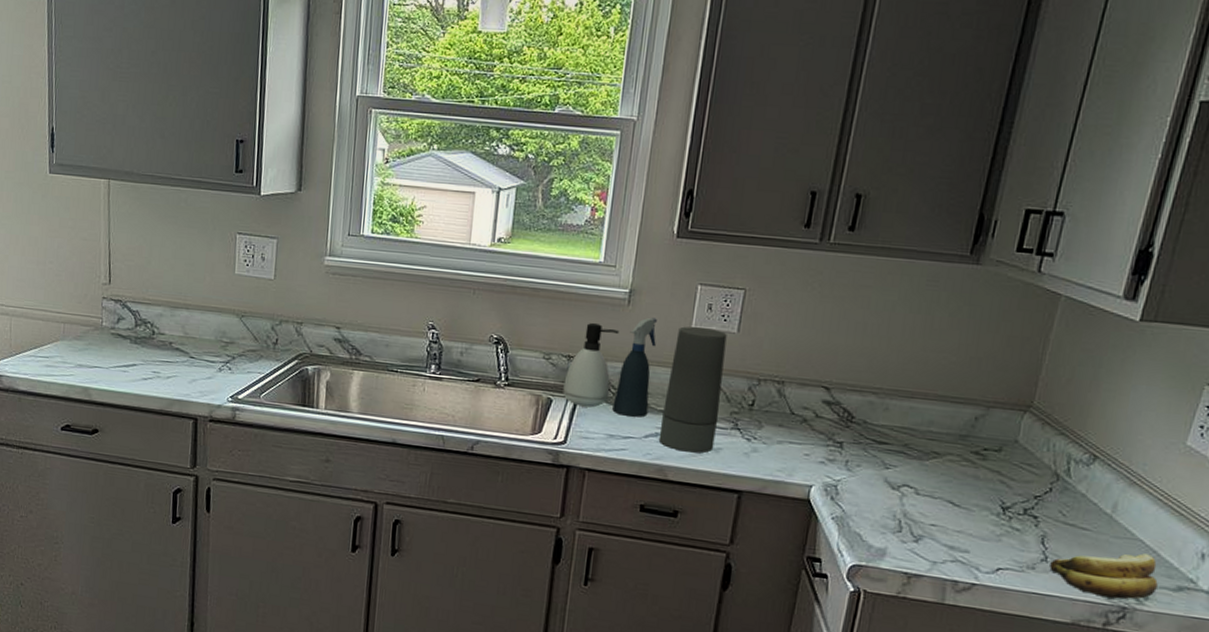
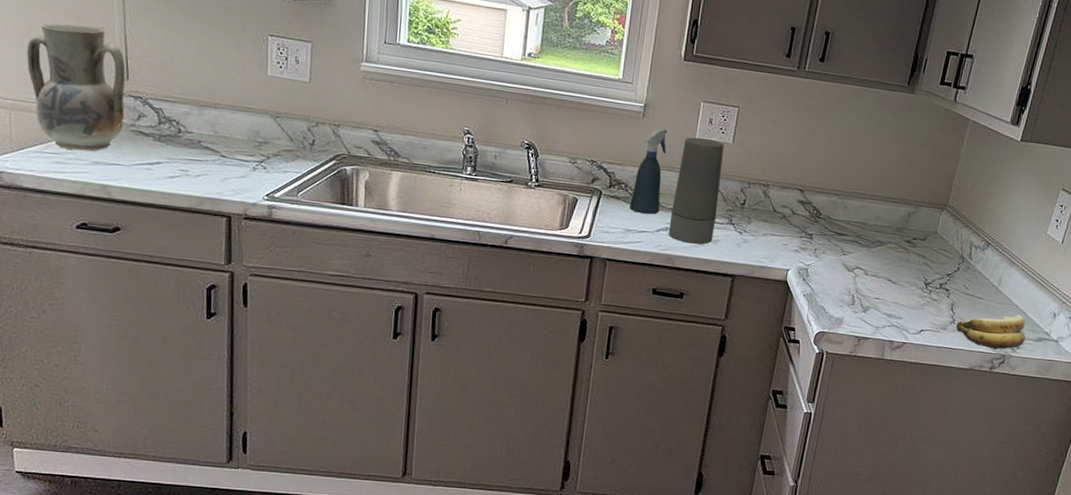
ceramic jug: none [26,232,109,354] -> present [26,23,126,151]
soap dispenser: present [563,322,620,408] -> none [587,131,636,206]

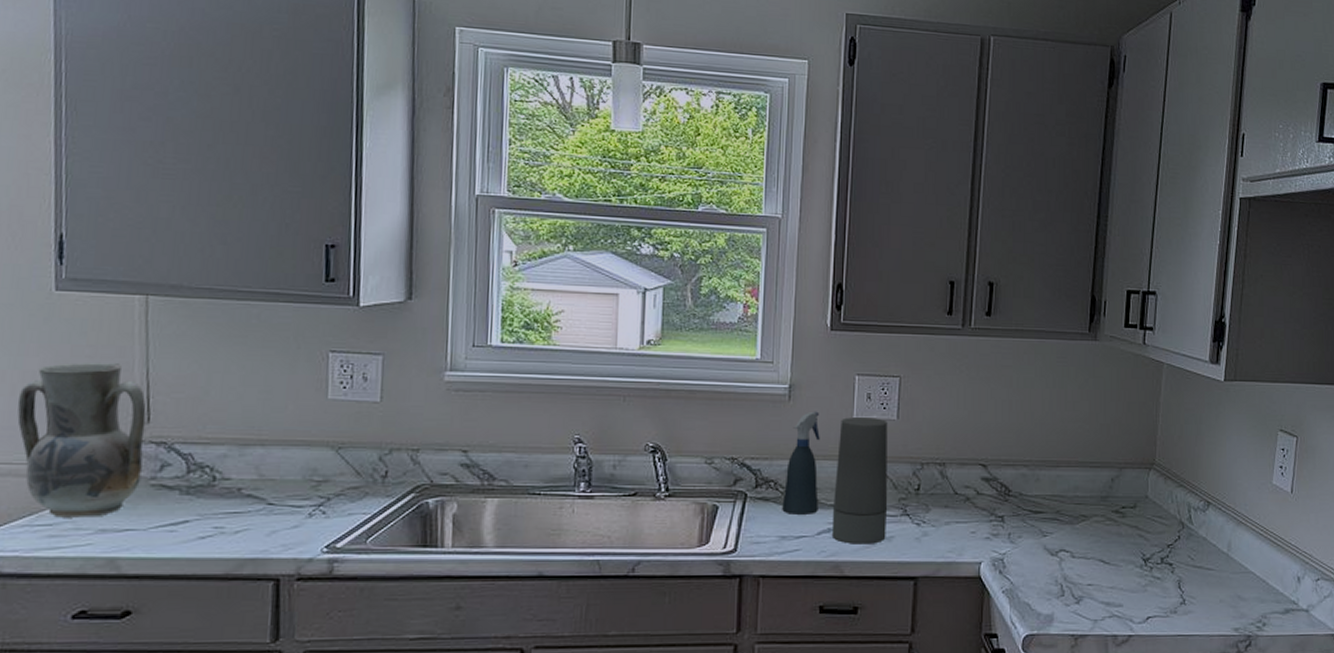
banana: present [956,315,1026,349] -> none [1188,584,1270,629]

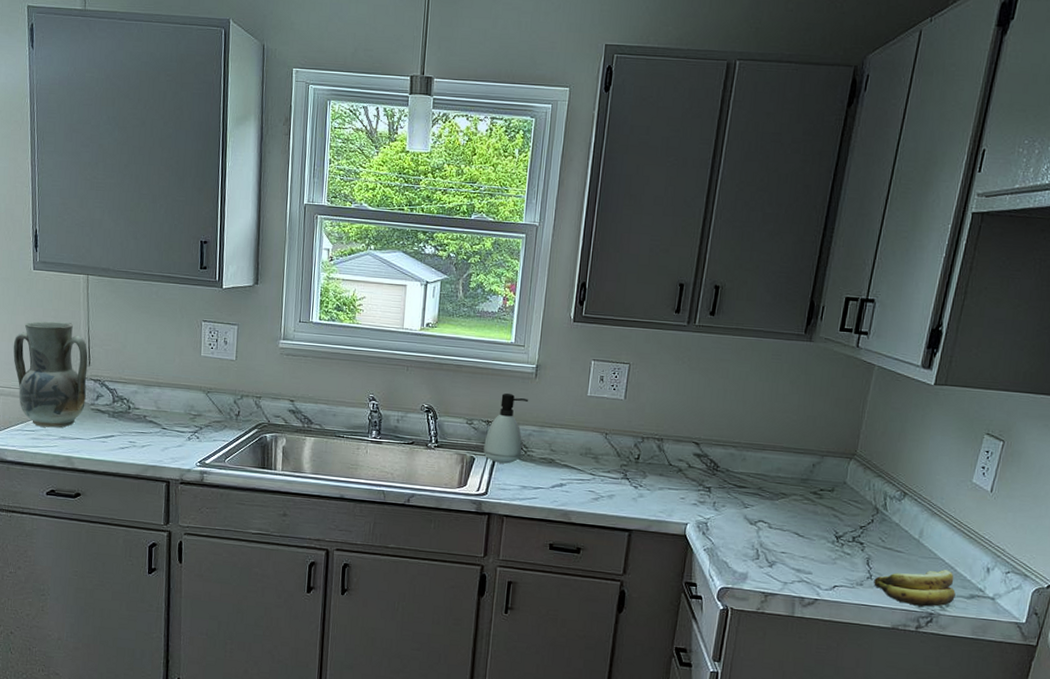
soap dispenser: none [729,421,783,510] -> present [483,392,529,464]
spray bottle: present [782,411,820,514] -> none [525,388,559,471]
canister: present [831,417,888,544] -> none [563,395,616,500]
banana: none [1188,584,1270,629] -> present [874,569,956,607]

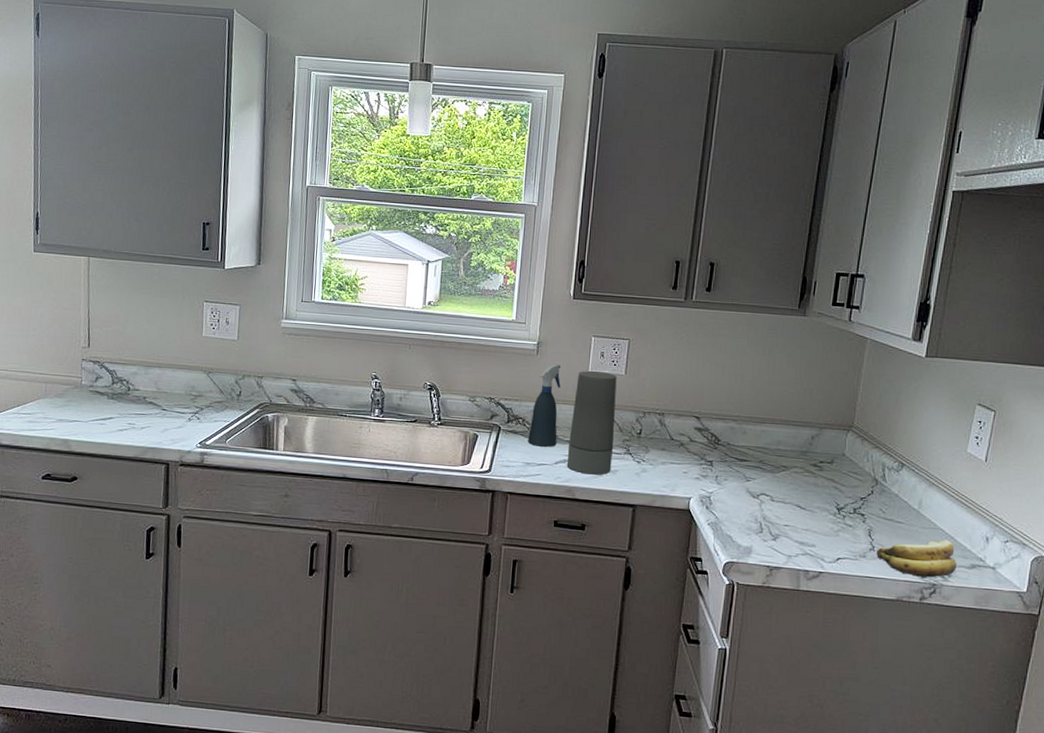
ceramic jug: present [13,321,88,428] -> none [11,303,88,411]
soap dispenser: present [483,392,529,464] -> none [486,369,531,441]
spray bottle: none [525,388,559,471] -> present [528,364,561,447]
canister: none [563,395,616,500] -> present [566,371,617,475]

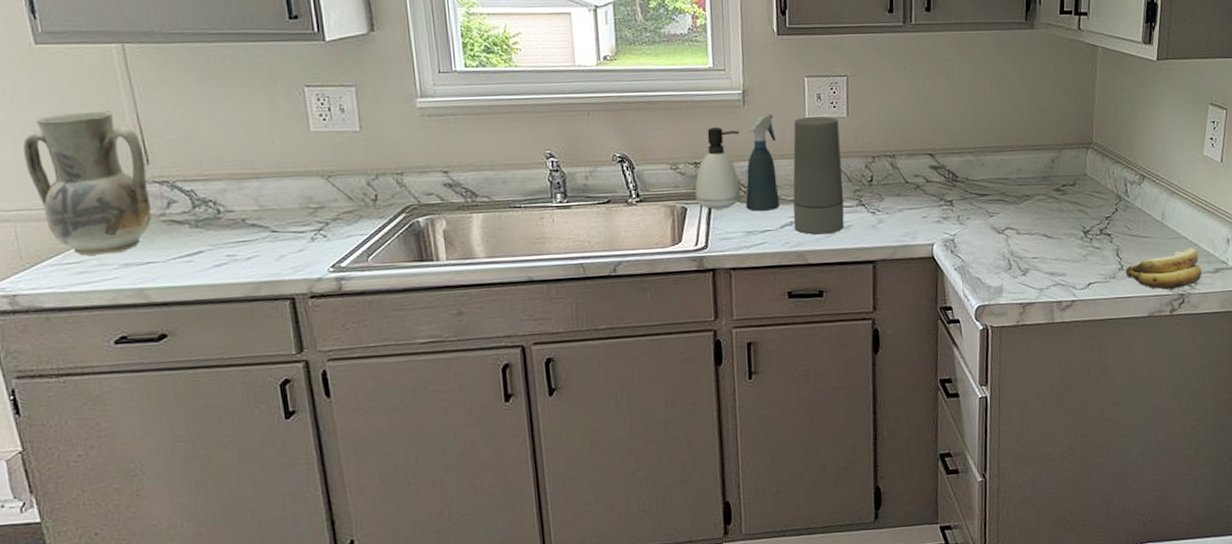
ceramic jug: none [11,303,88,411] -> present [22,110,152,256]
soap dispenser: none [486,369,531,441] -> present [695,126,741,210]

